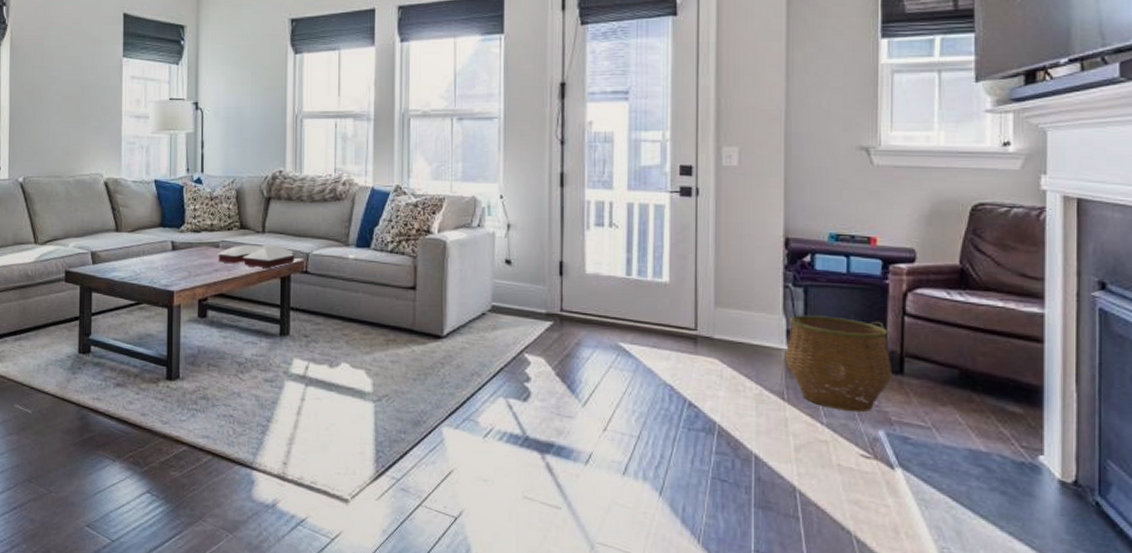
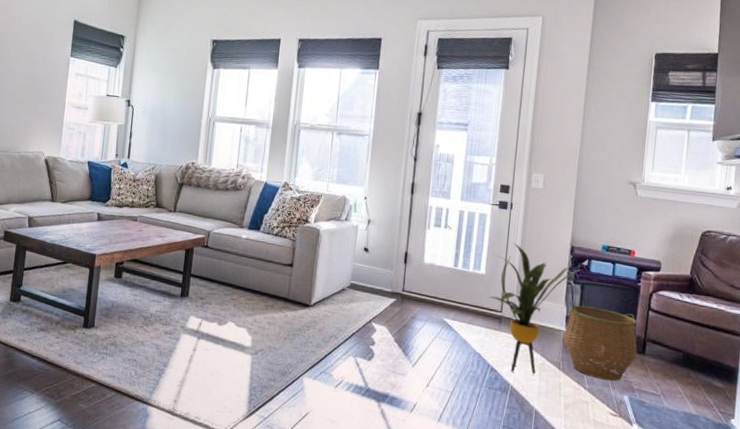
books: present [217,243,297,268] -> none [134,220,200,241]
house plant: none [677,239,806,409] -> present [488,243,584,375]

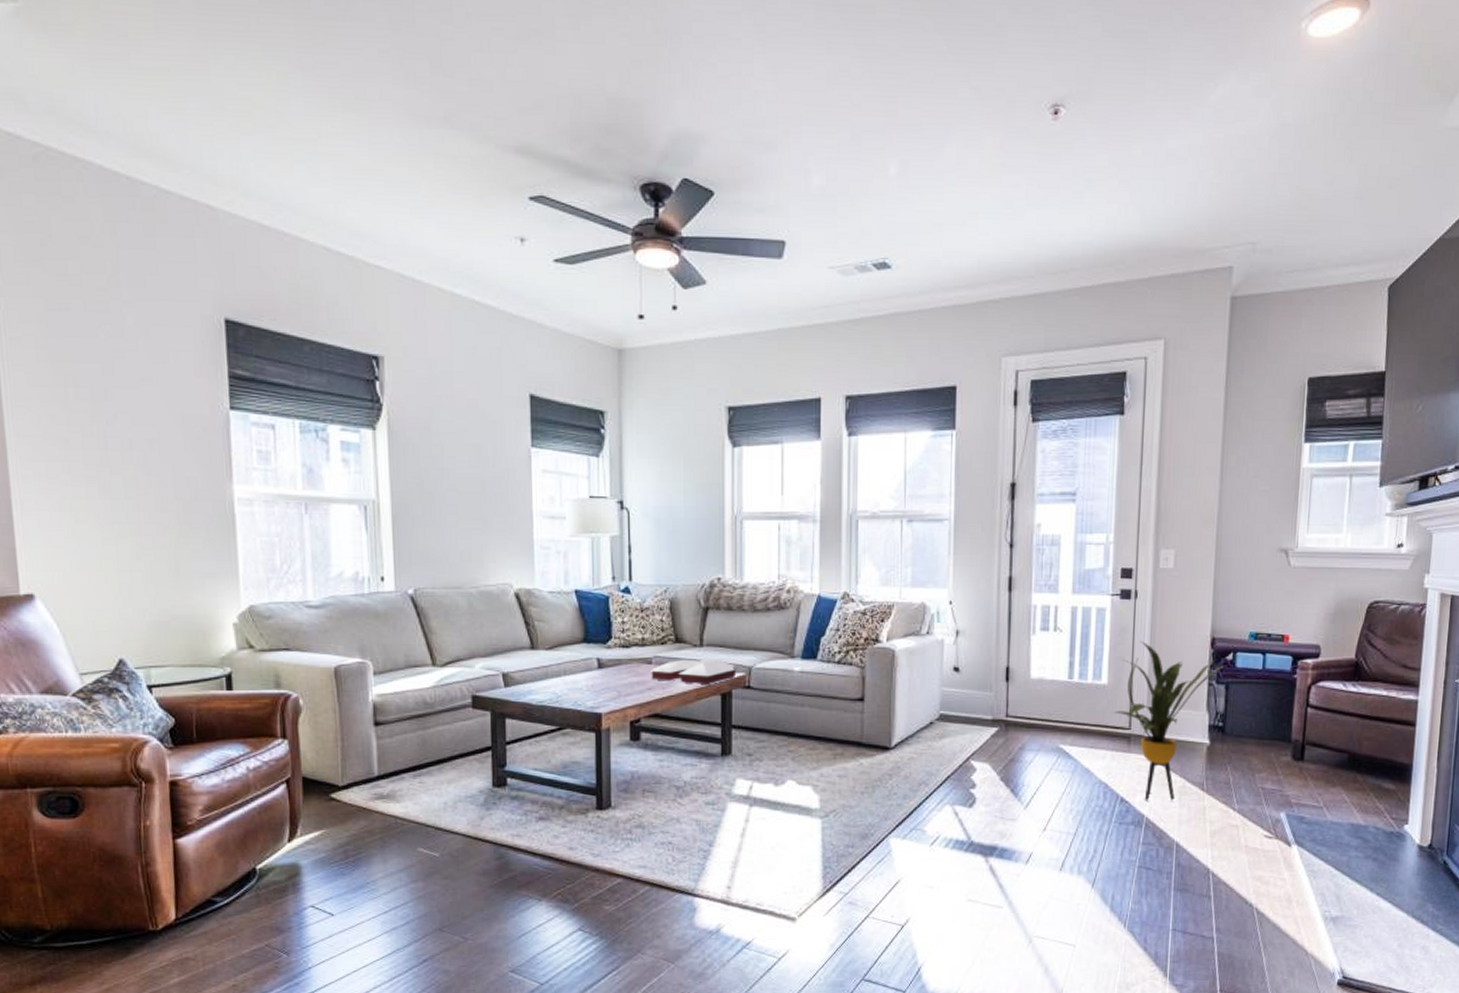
books: none [134,220,200,241] -> present [649,657,738,684]
basket: present [563,305,638,381] -> none [1206,710,1295,796]

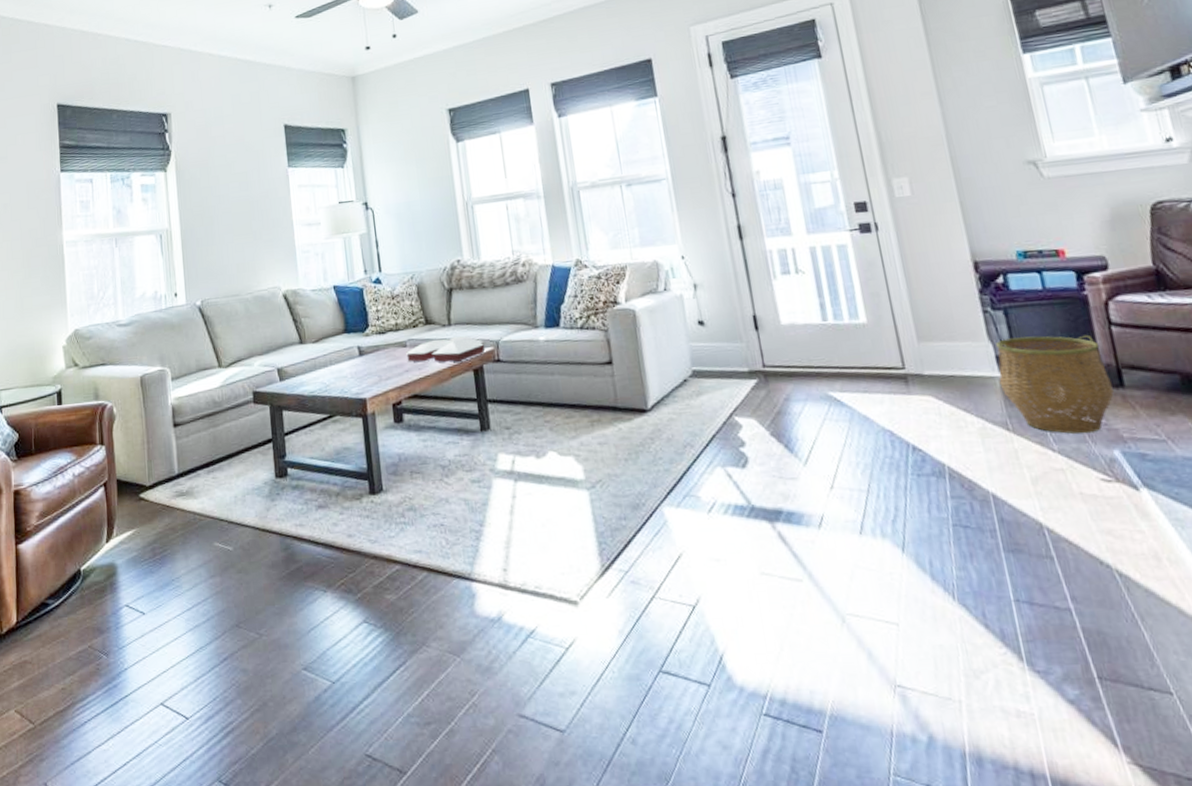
house plant: present [1113,641,1228,801] -> none [879,274,1001,447]
basket: none [1206,710,1295,796] -> present [996,334,1114,434]

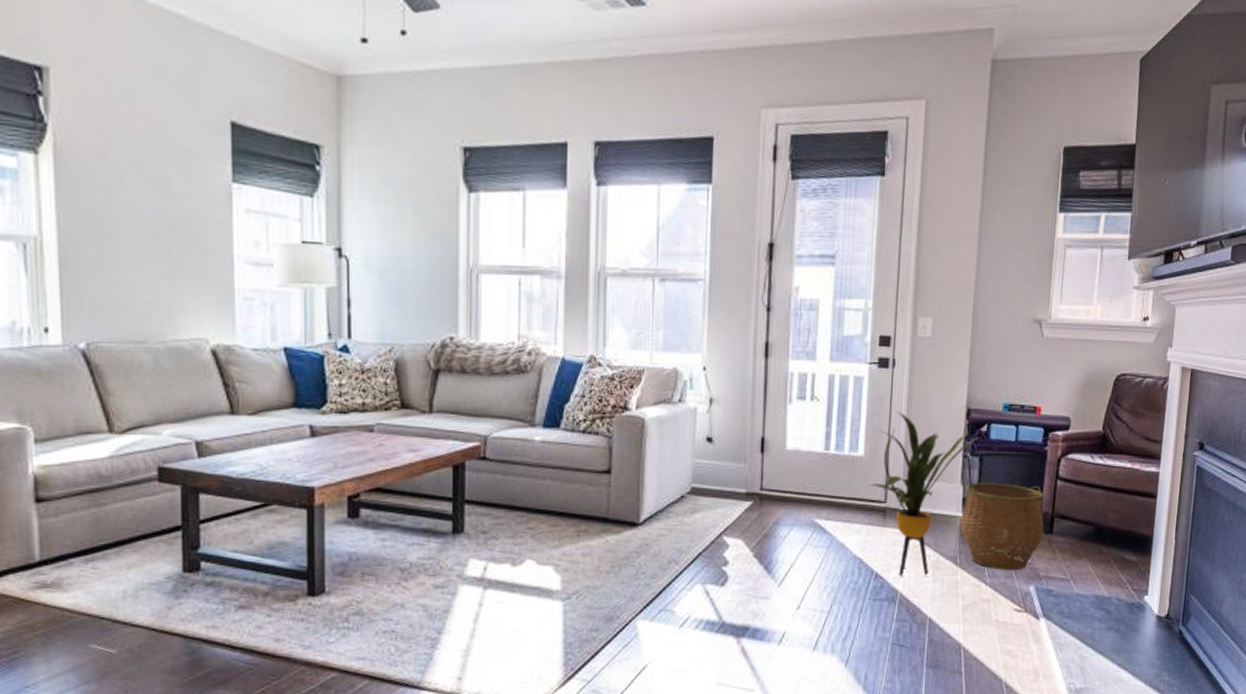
books: present [405,336,486,363] -> none [371,425,472,455]
house plant: none [879,274,1001,447] -> present [869,412,982,576]

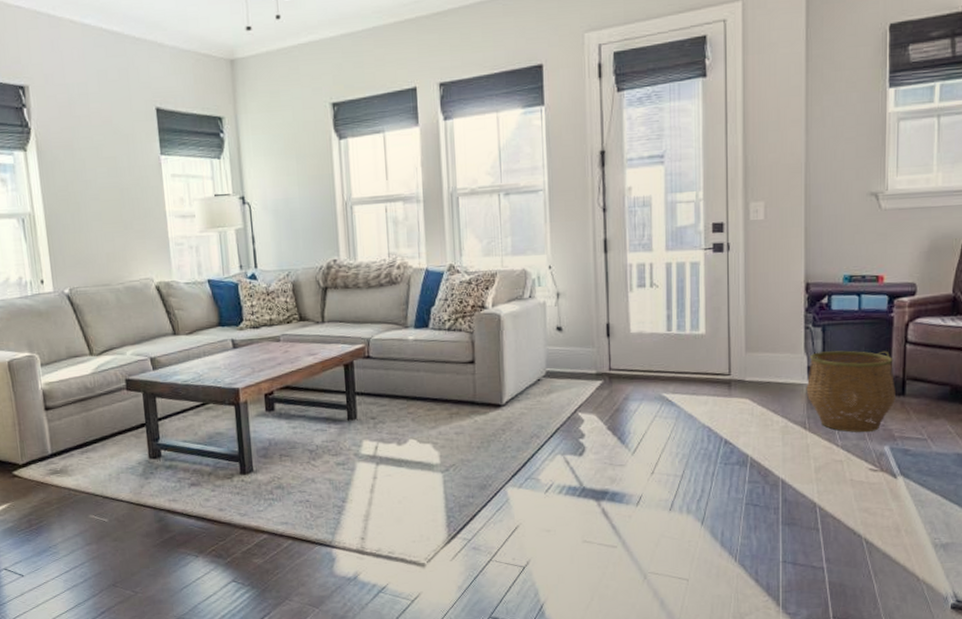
house plant: present [869,412,982,576] -> none [713,291,823,441]

